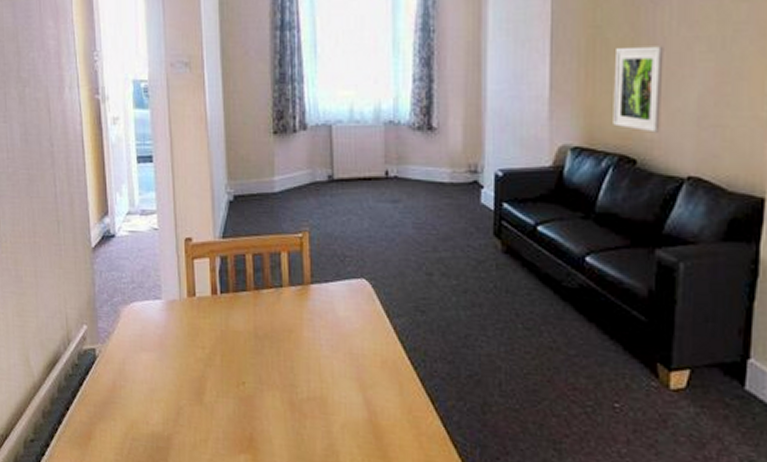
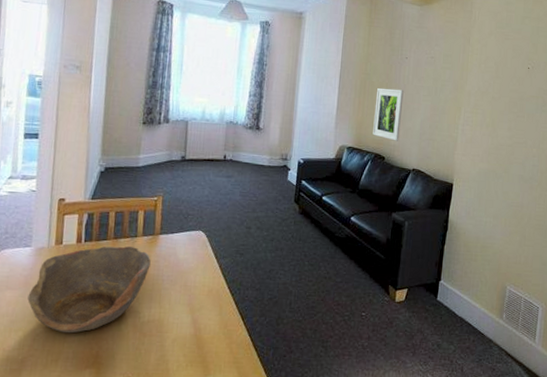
bowl: none [165,298,303,409] -> present [27,246,151,334]

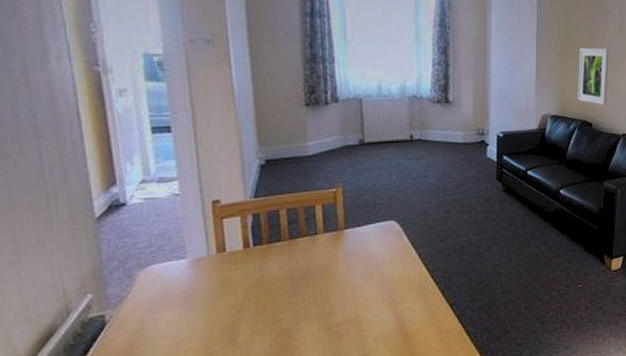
bowl: present [27,246,151,334] -> none [192,245,338,347]

